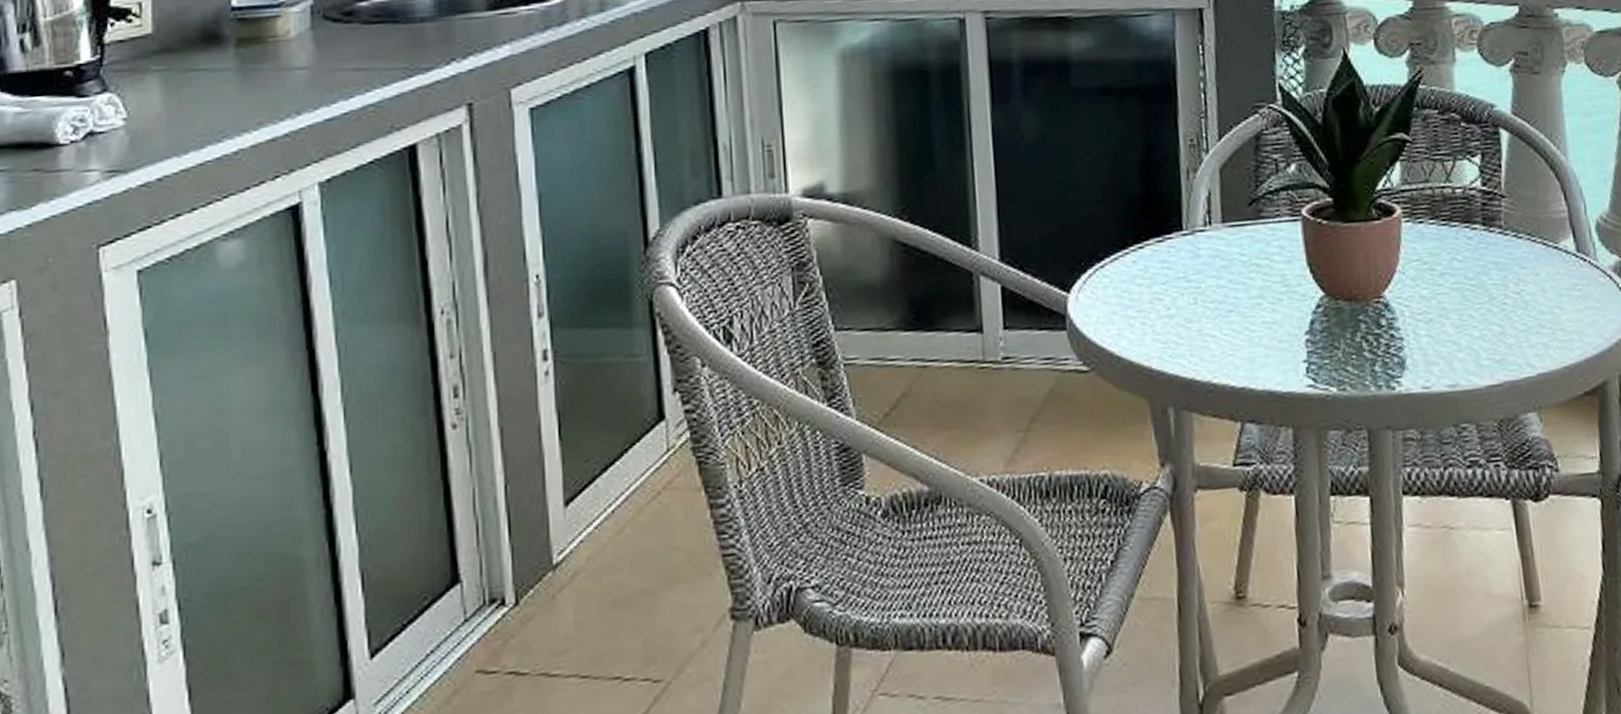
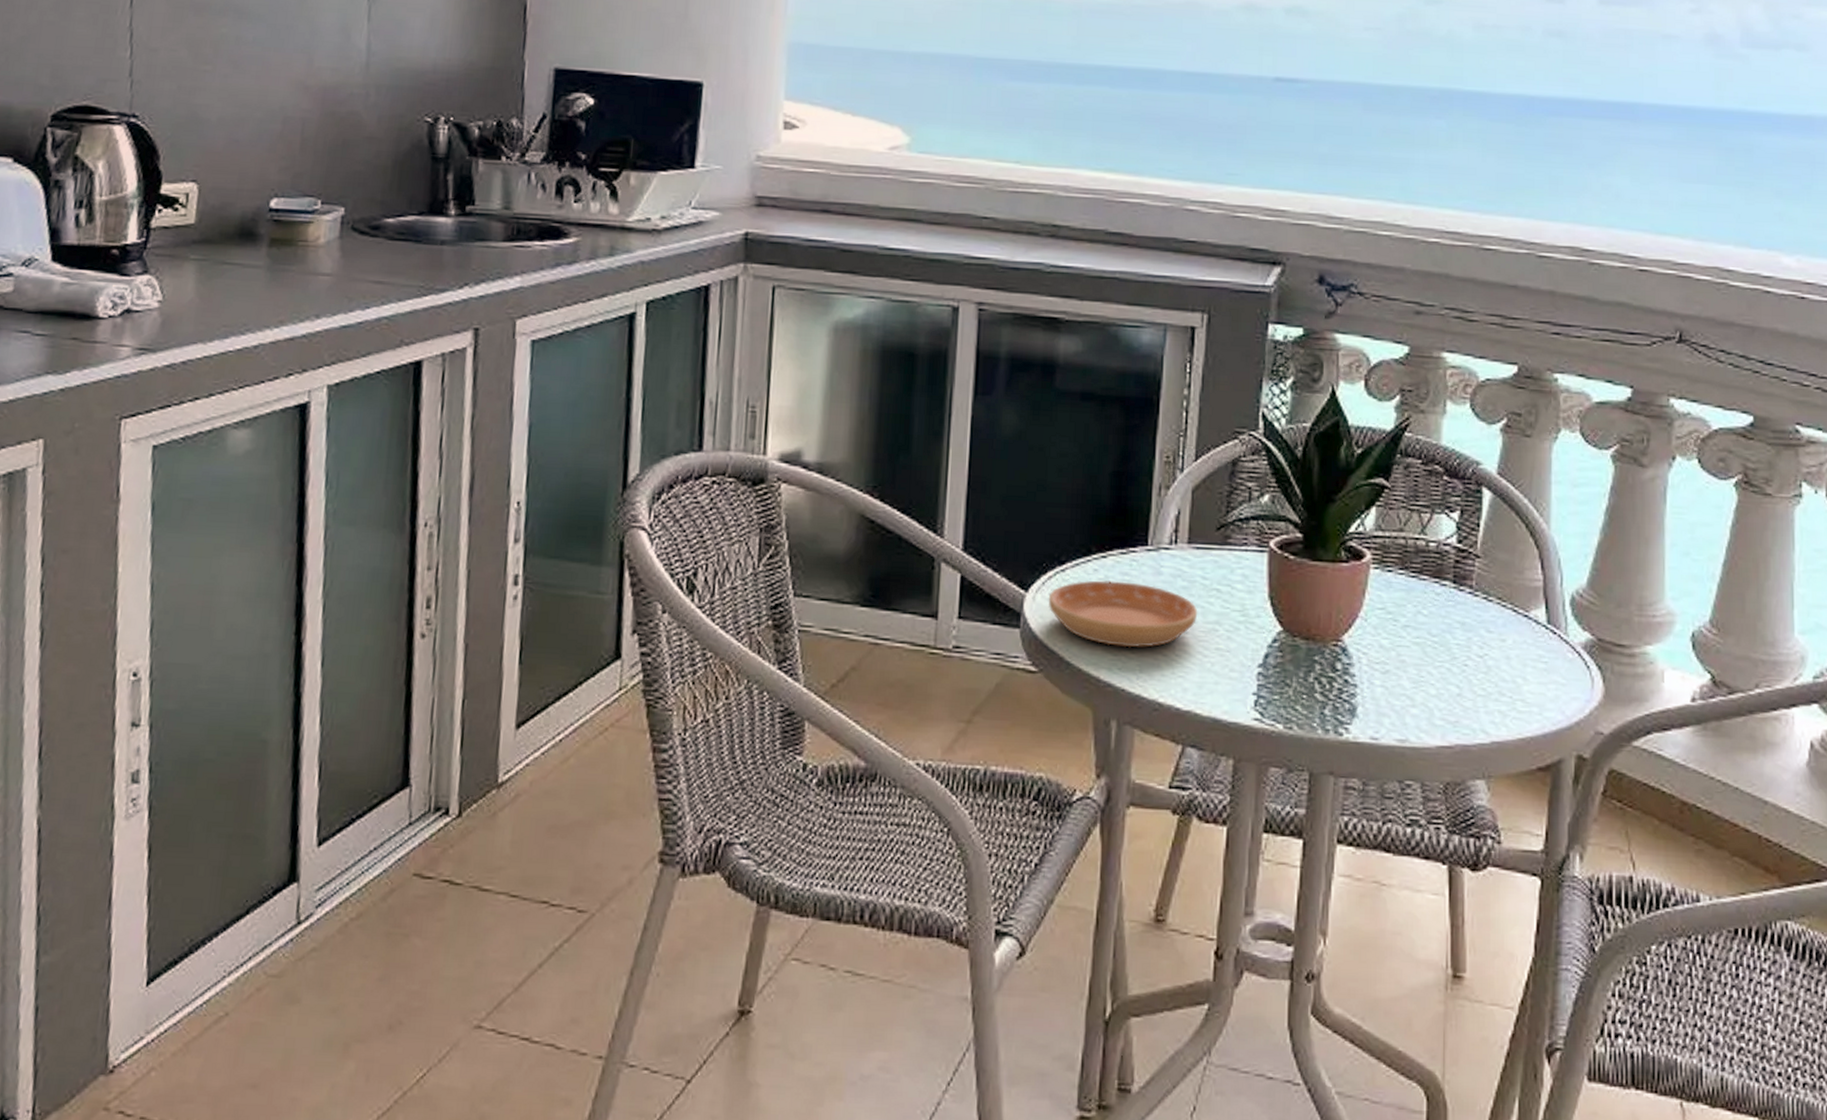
saucer: none [1091,269,1241,335] -> present [1048,580,1198,648]

